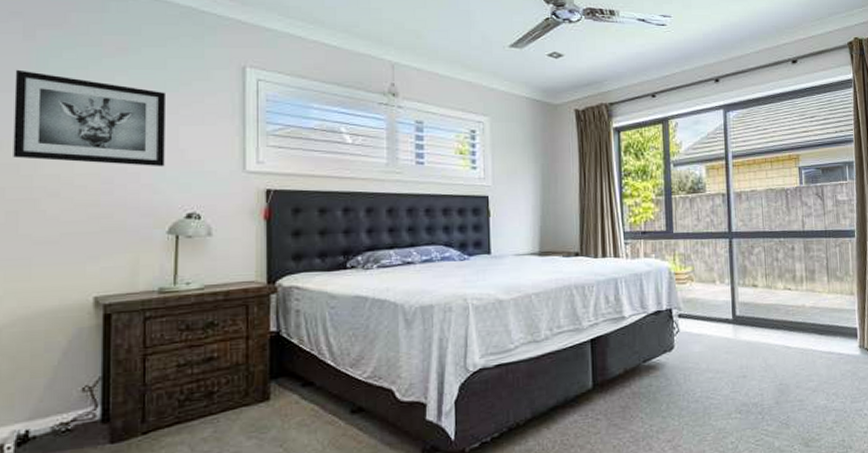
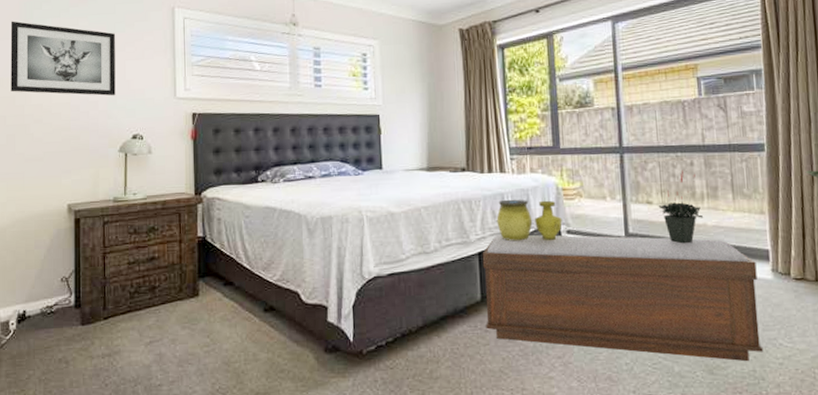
bench: none [594,319,851,433] -> present [482,235,764,362]
decorative vase: none [610,284,674,326] -> present [496,199,562,240]
potted plant: none [763,254,803,325] -> present [658,169,704,244]

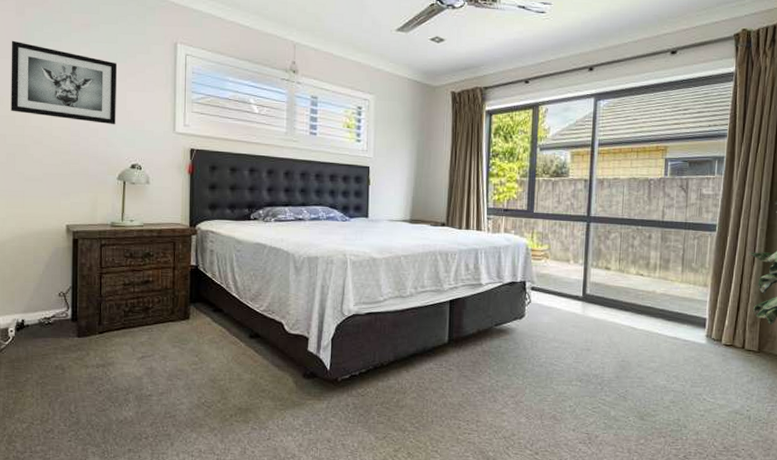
bench: present [482,235,764,362] -> none [450,287,694,412]
decorative vase: present [496,199,562,240] -> none [469,255,528,295]
potted plant: present [658,169,704,244] -> none [615,241,654,307]

